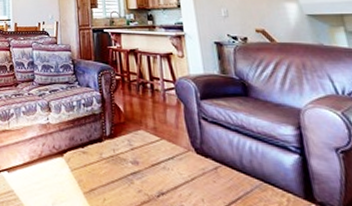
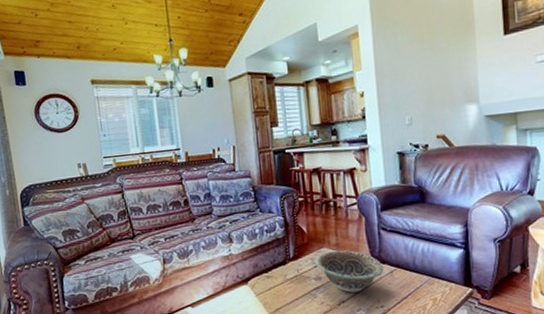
decorative bowl: none [132,134,207,186] -> present [315,250,384,293]

